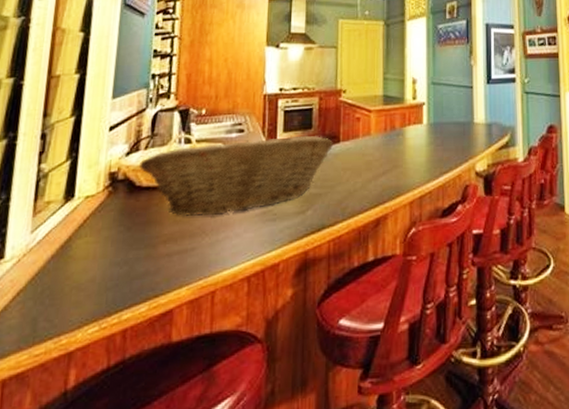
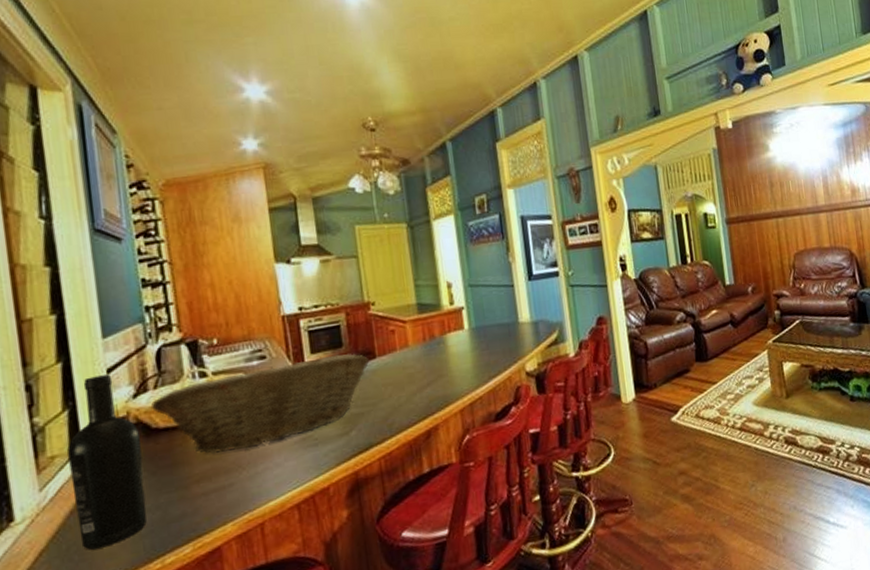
wine bottle: none [54,132,125,296] -> present [67,374,147,551]

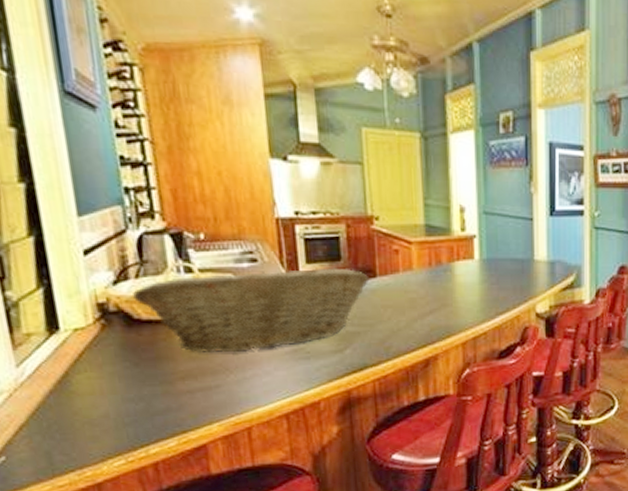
wine bottle: present [67,374,147,551] -> none [44,256,130,431]

